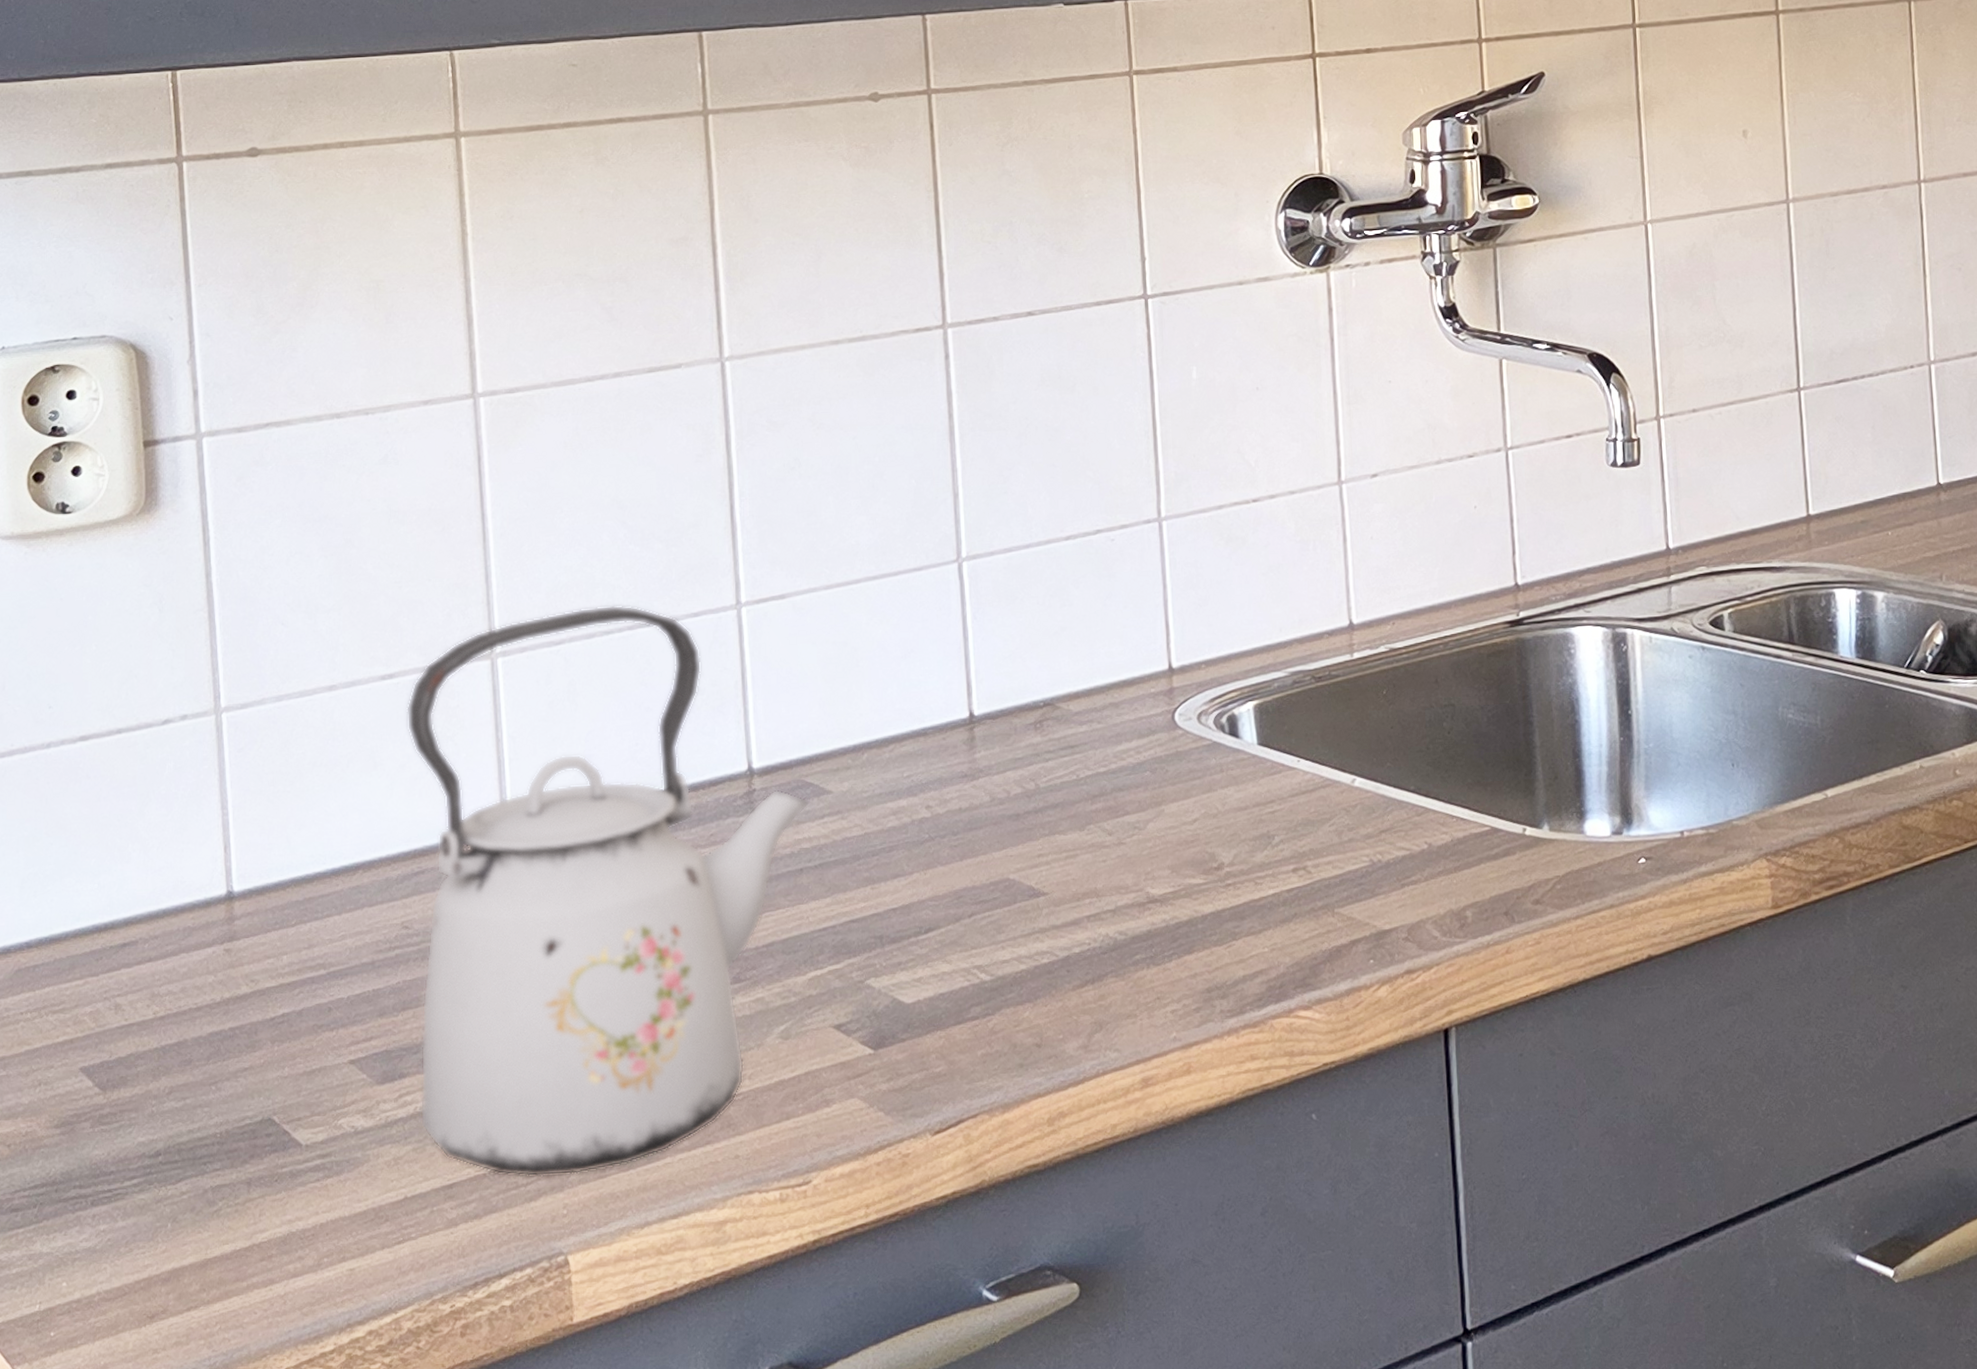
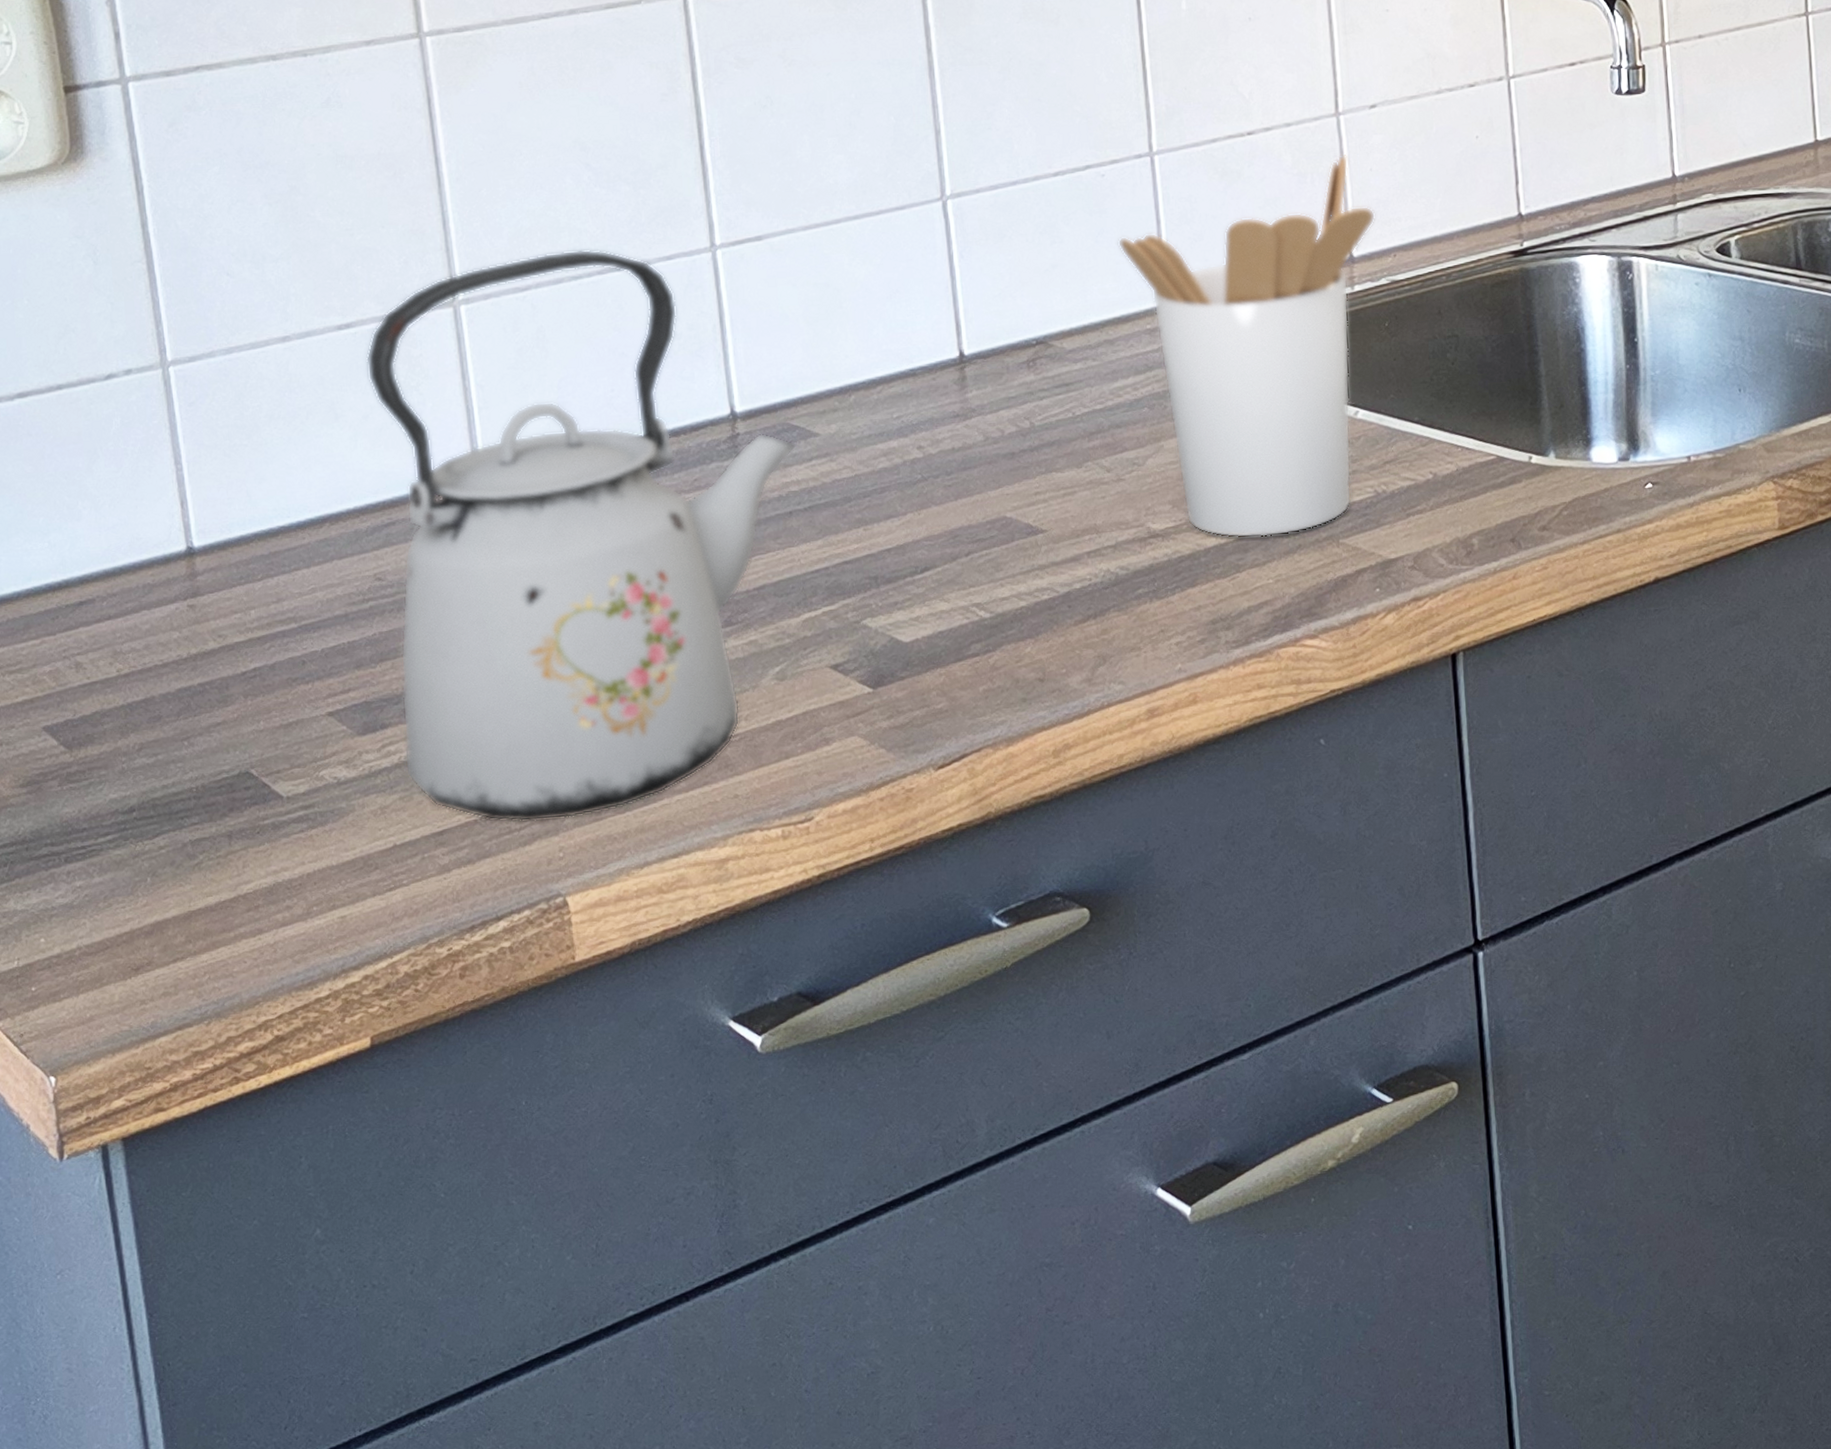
utensil holder: none [1125,522,1376,906] -> present [1117,153,1376,538]

